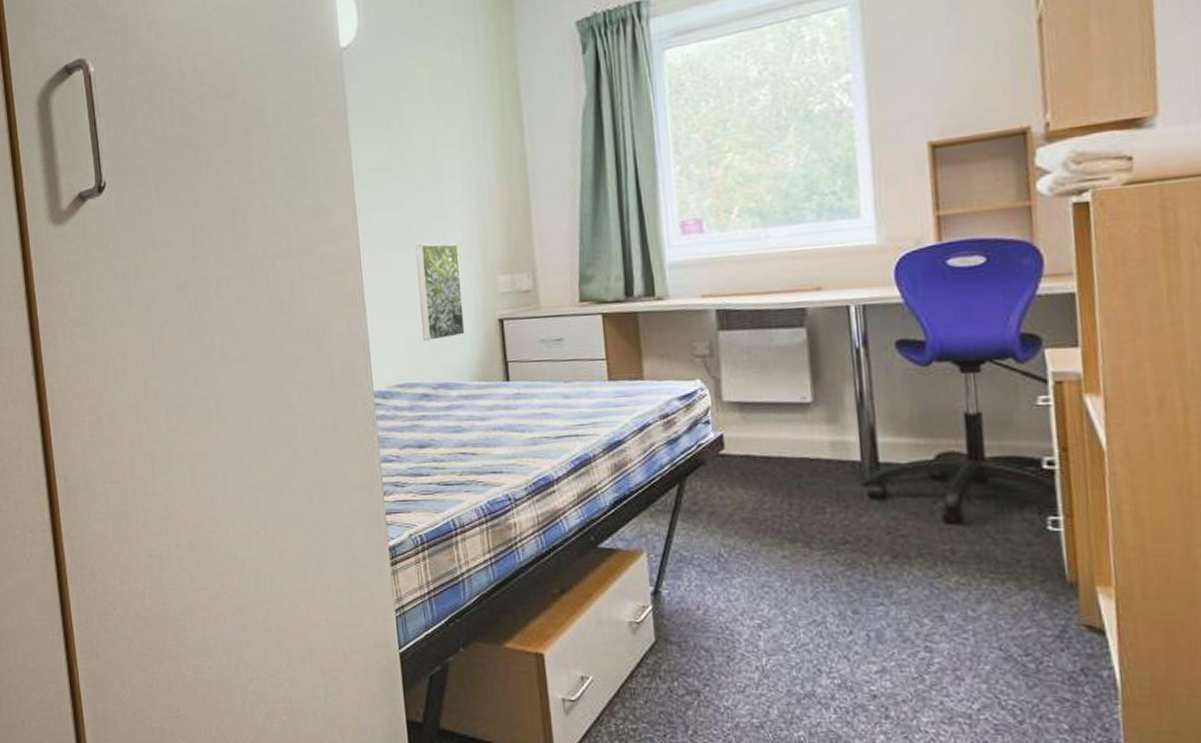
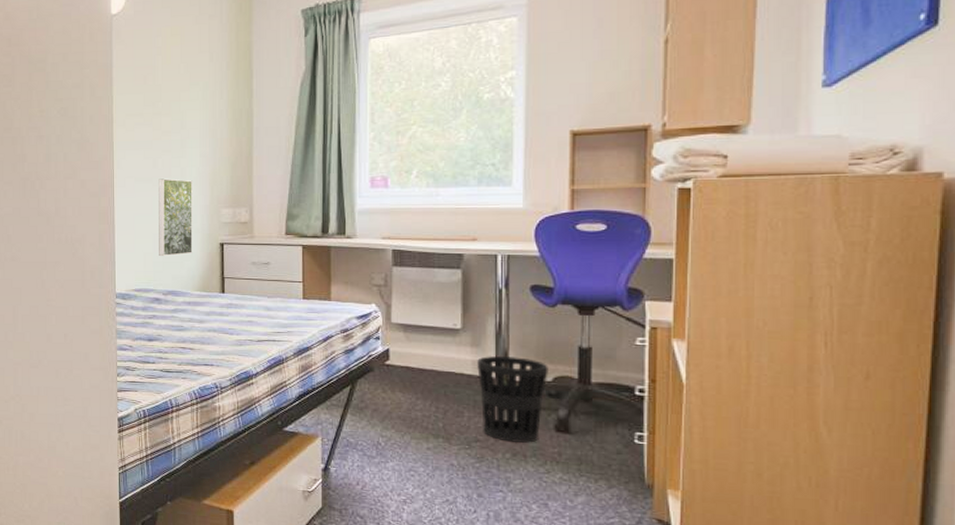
wastebasket: none [836,432,930,542] -> present [477,355,550,444]

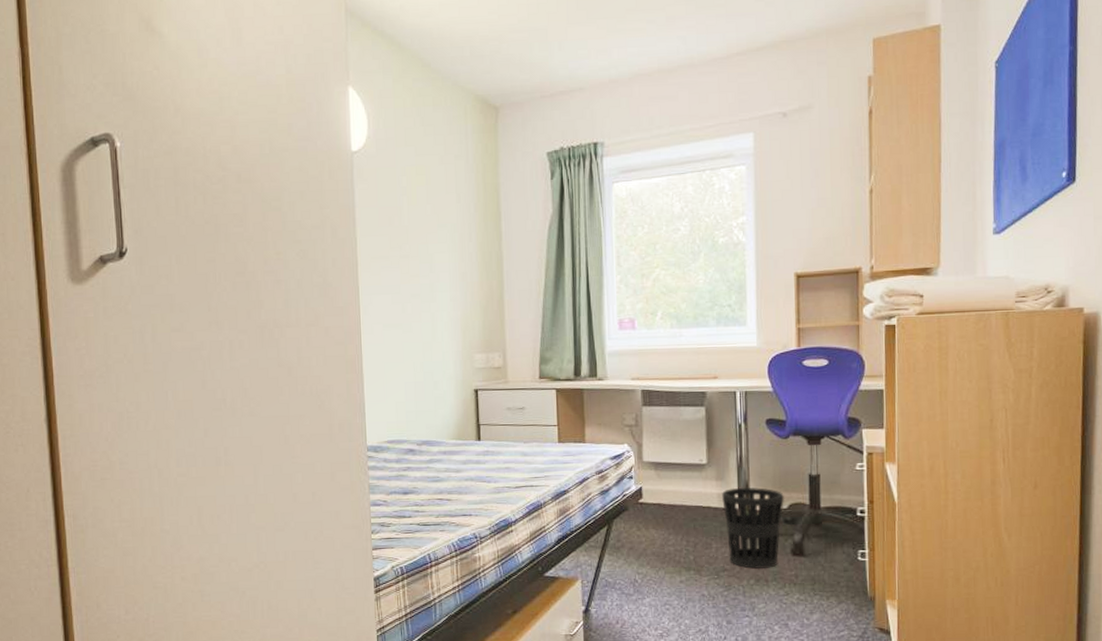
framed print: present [158,178,193,257] -> none [408,324,446,406]

